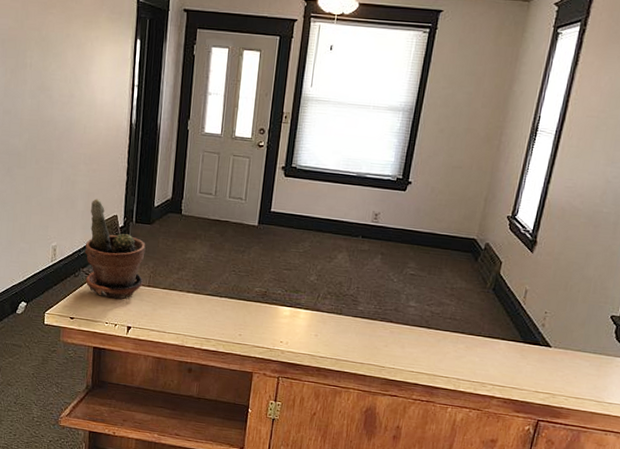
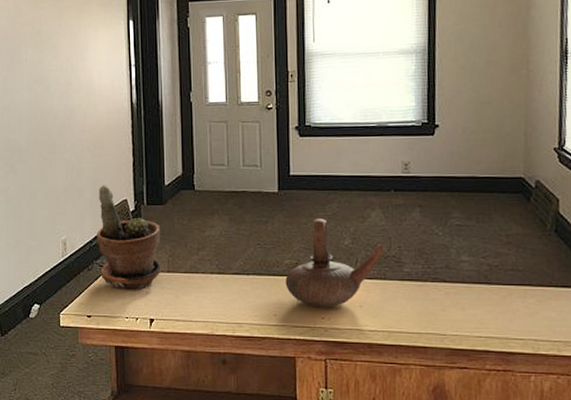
teapot: none [253,254,345,334] -> present [285,219,385,308]

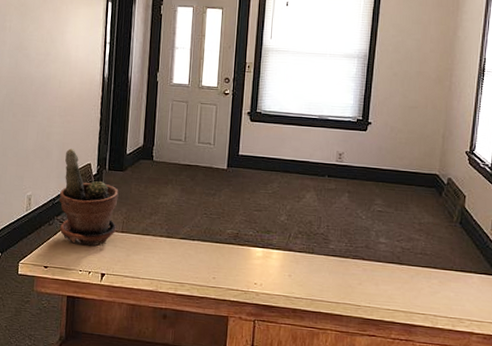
teapot: present [285,219,385,308] -> none [225,195,315,275]

